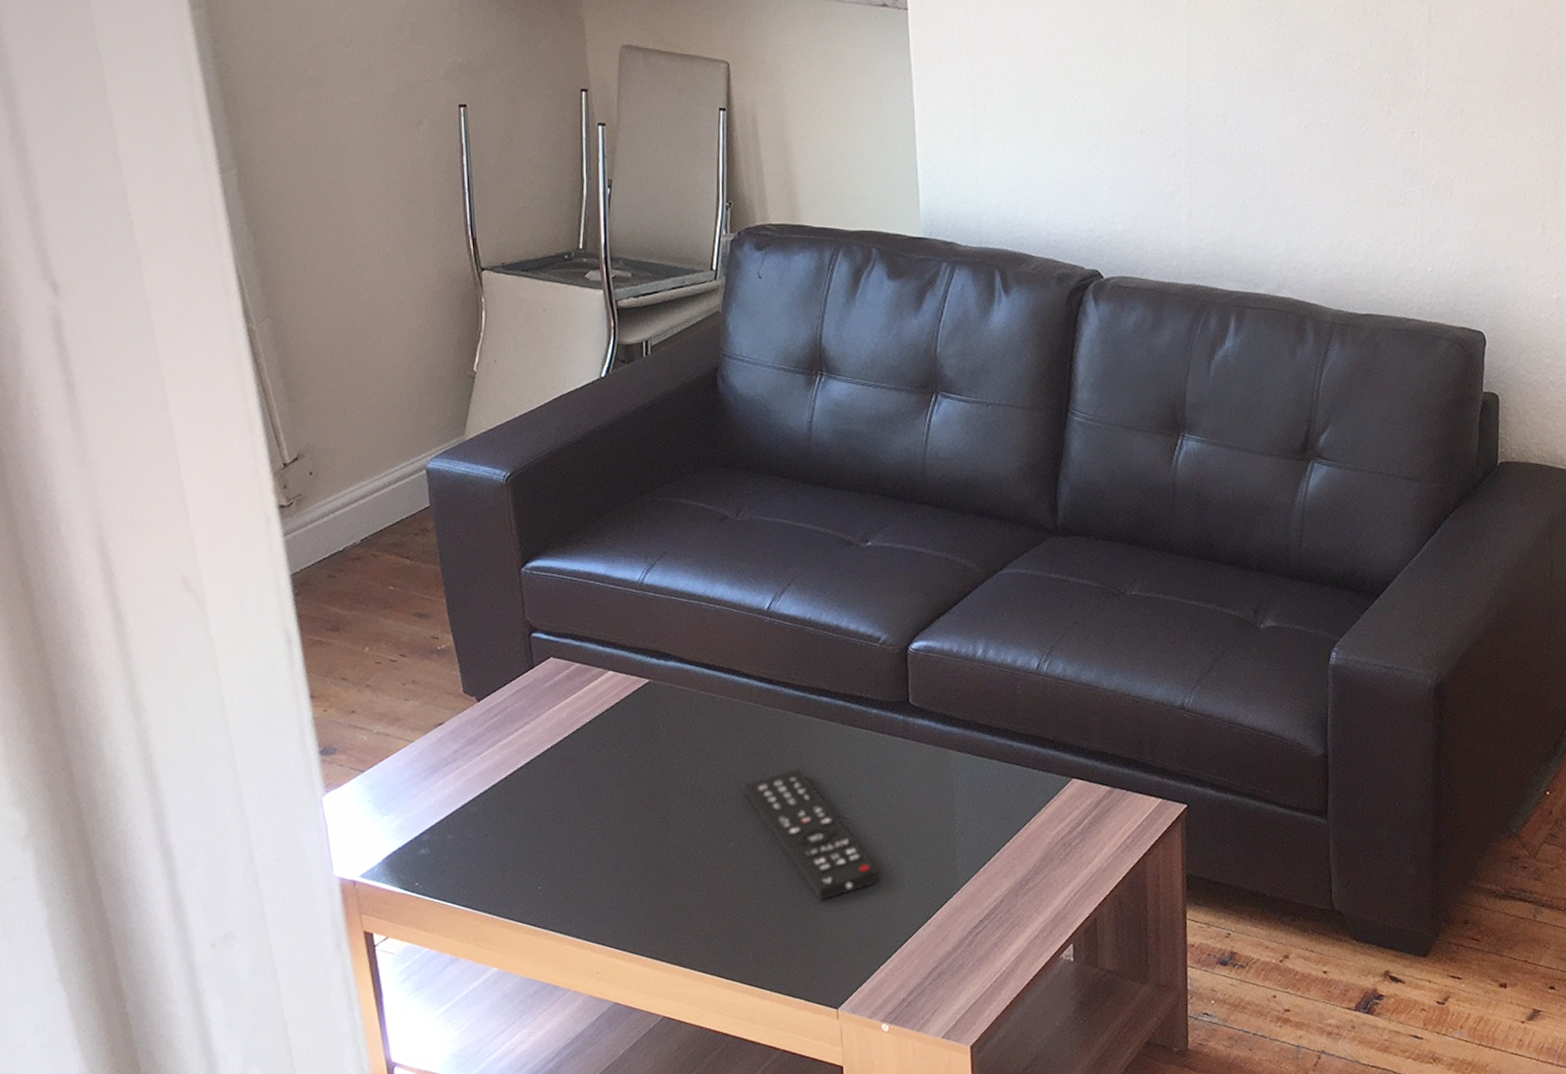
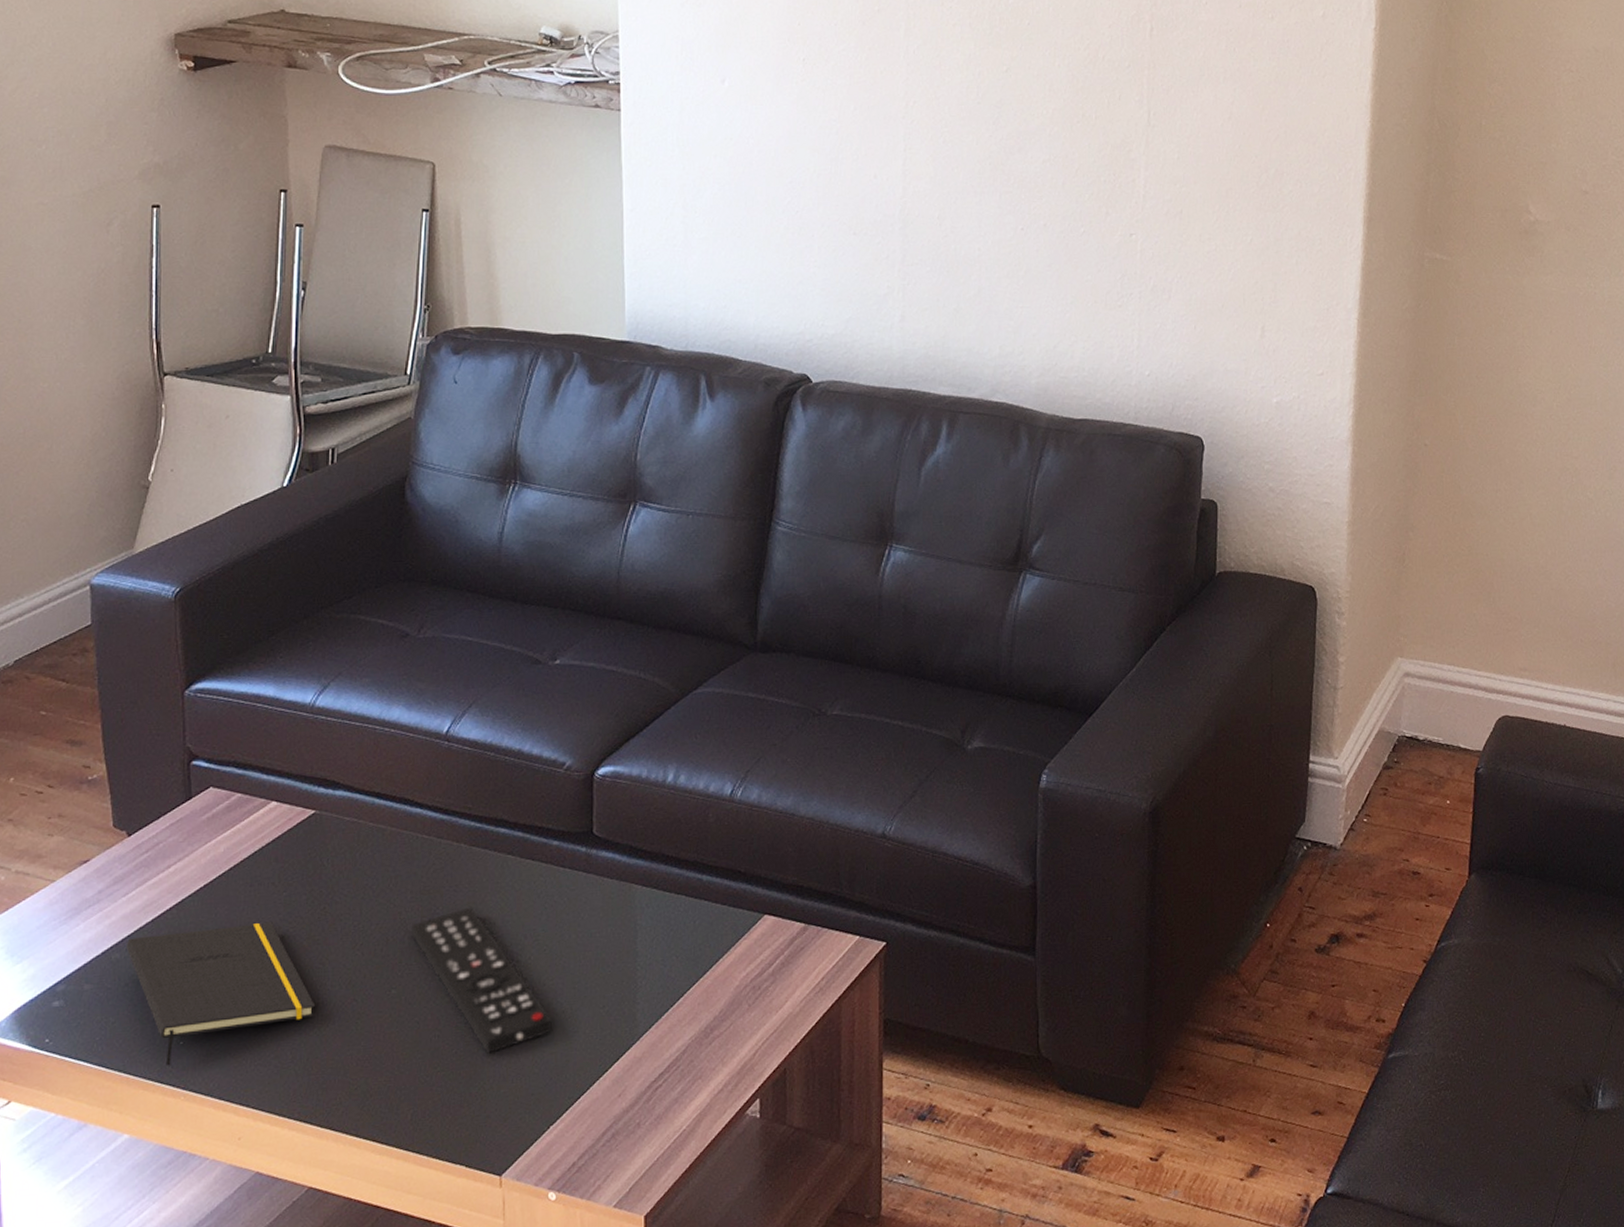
notepad: none [483,781,660,908] -> present [127,923,316,1066]

